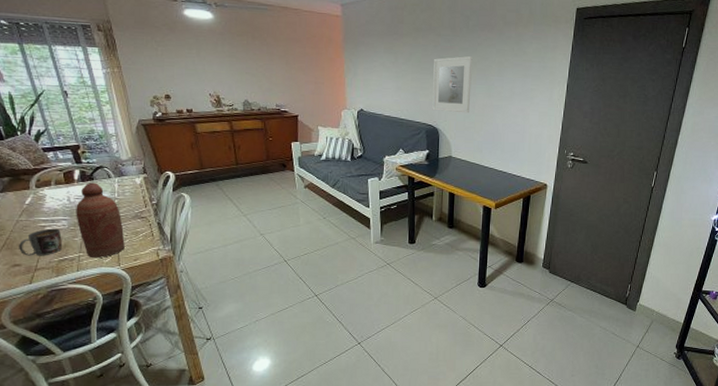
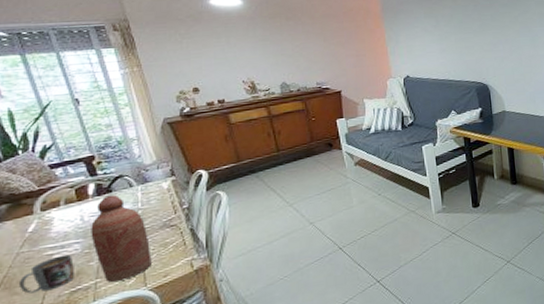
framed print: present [432,55,473,114] -> none [475,10,517,68]

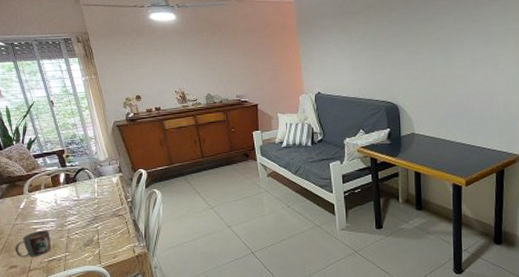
bottle: present [91,194,152,282] -> none [62,184,105,257]

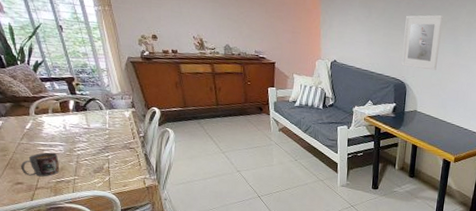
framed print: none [389,26,430,87] -> present [401,14,443,71]

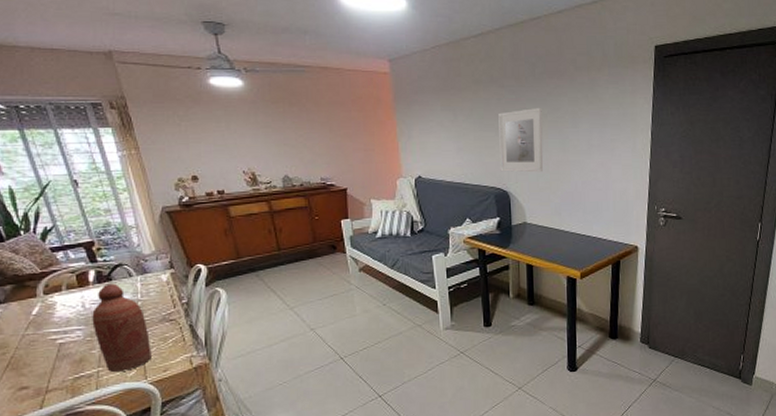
mug: present [21,152,59,177] -> none [26,340,77,376]
bottle: none [71,113,115,182] -> present [92,283,152,372]

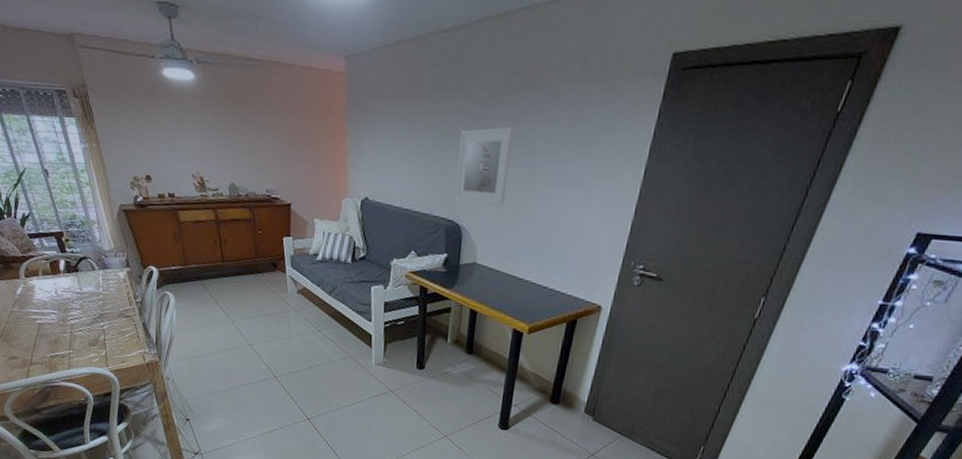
bottle: present [92,283,152,372] -> none [63,274,112,357]

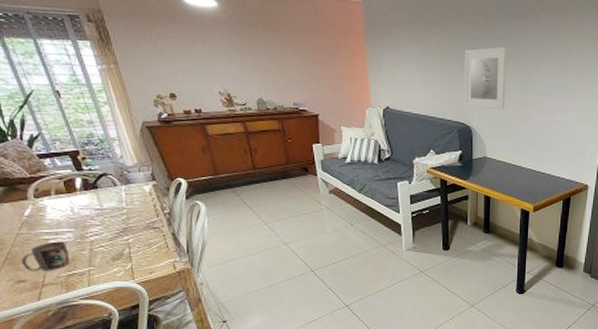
mug: none [14,321,53,351] -> present [22,241,69,271]

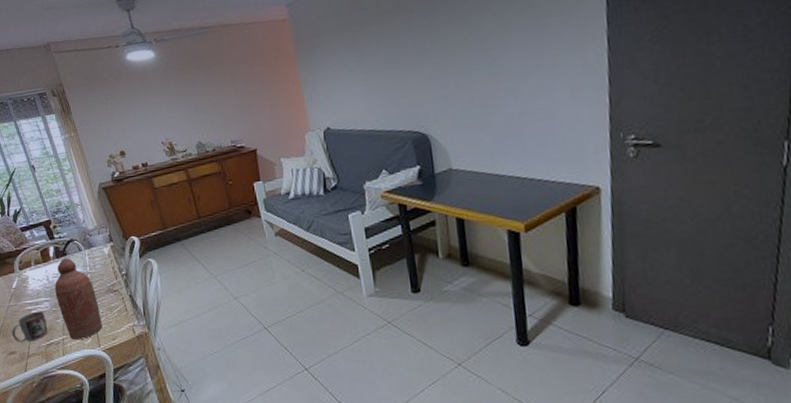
bottle: none [81,191,138,271] -> present [54,258,102,340]
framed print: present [464,46,507,110] -> none [409,29,467,112]

